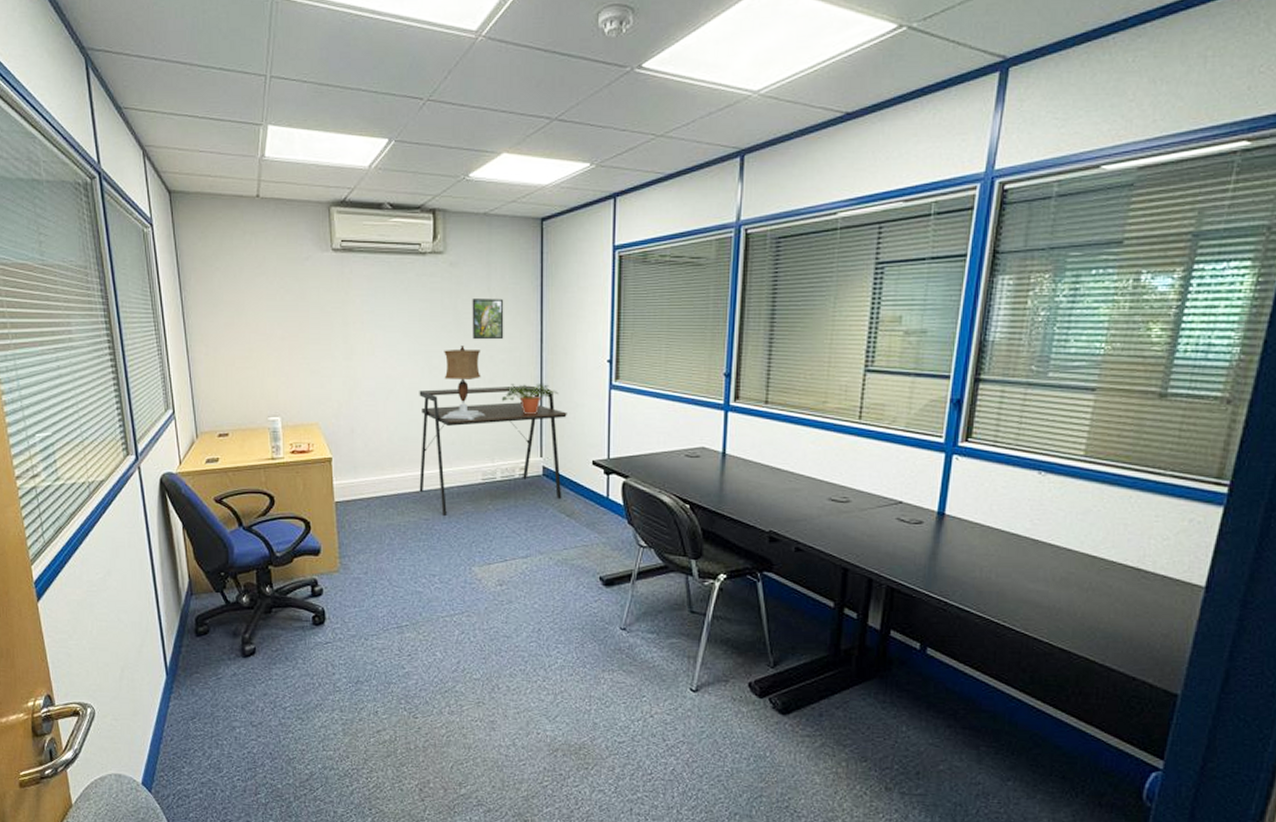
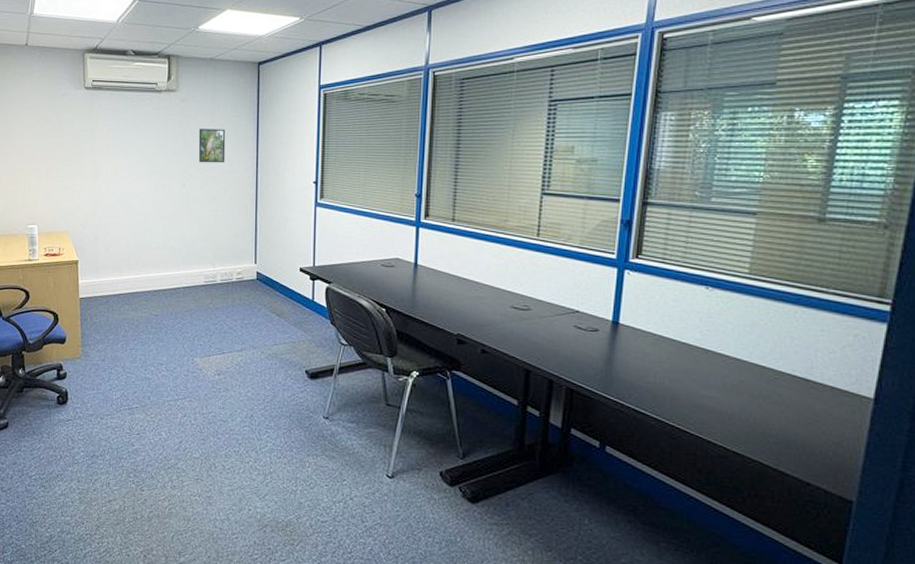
desk: present [419,385,567,516] -> none [151,202,278,312]
table lamp: present [441,346,485,420] -> none [171,168,208,231]
potted plant: present [501,382,559,414] -> none [222,200,271,226]

